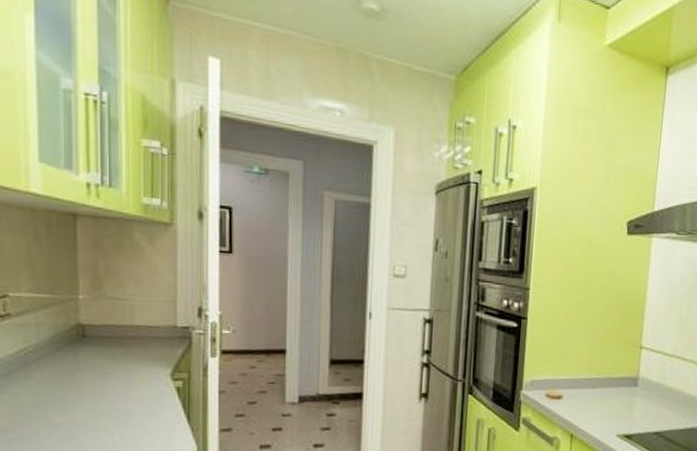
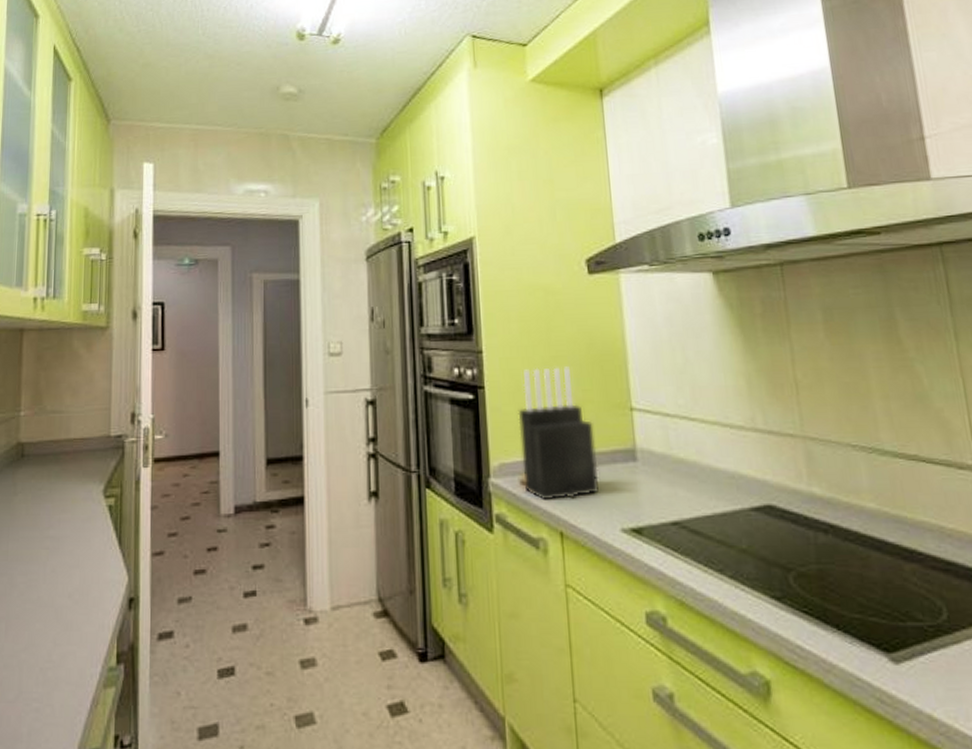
knife block: none [548,307,610,411] -> present [518,366,599,501]

